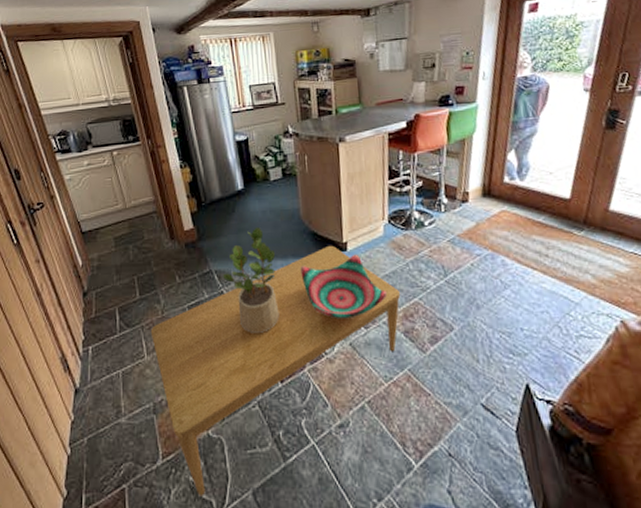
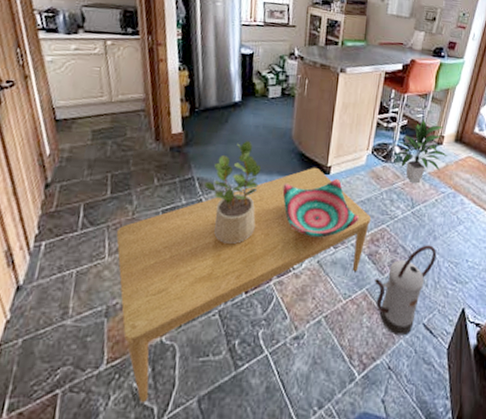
indoor plant: none [414,176,477,248] -> present [394,118,448,183]
watering can: none [416,315,484,419] -> present [375,245,437,336]

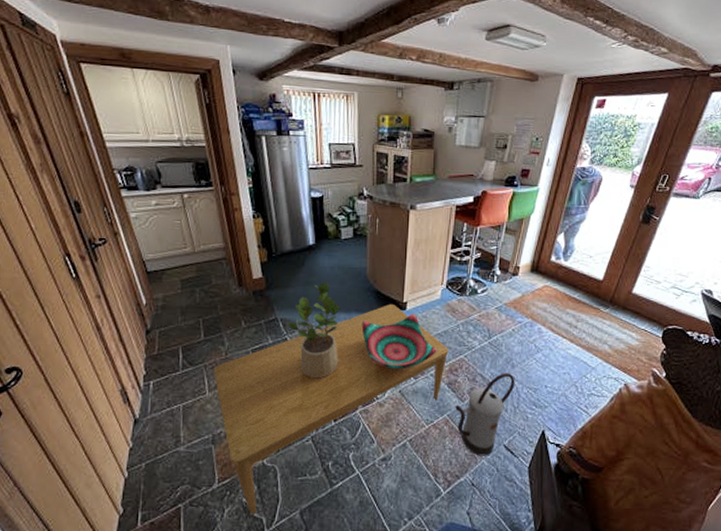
indoor plant: present [394,118,448,183] -> none [469,250,524,314]

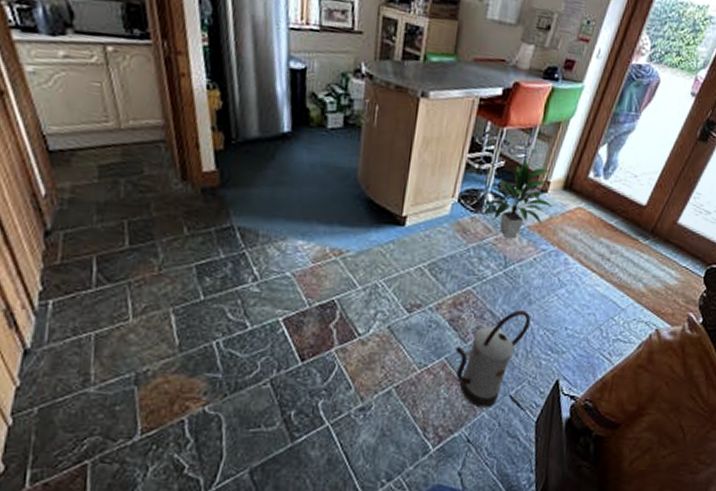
coffee table: present [213,303,449,515] -> none [140,216,455,474]
potted plant: present [287,282,340,379] -> none [246,183,319,307]
decorative bowl: present [361,313,438,368] -> none [345,230,441,299]
indoor plant: none [469,250,524,314] -> present [486,159,553,238]

